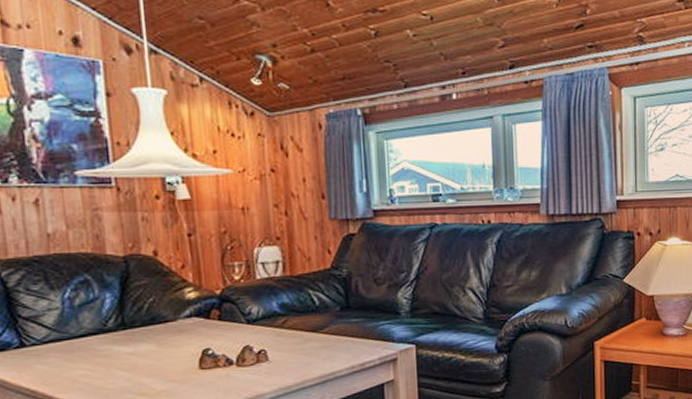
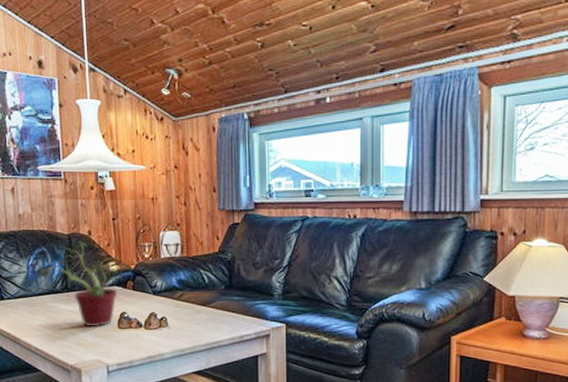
potted plant: none [77,265,198,371] -> present [37,242,118,326]

